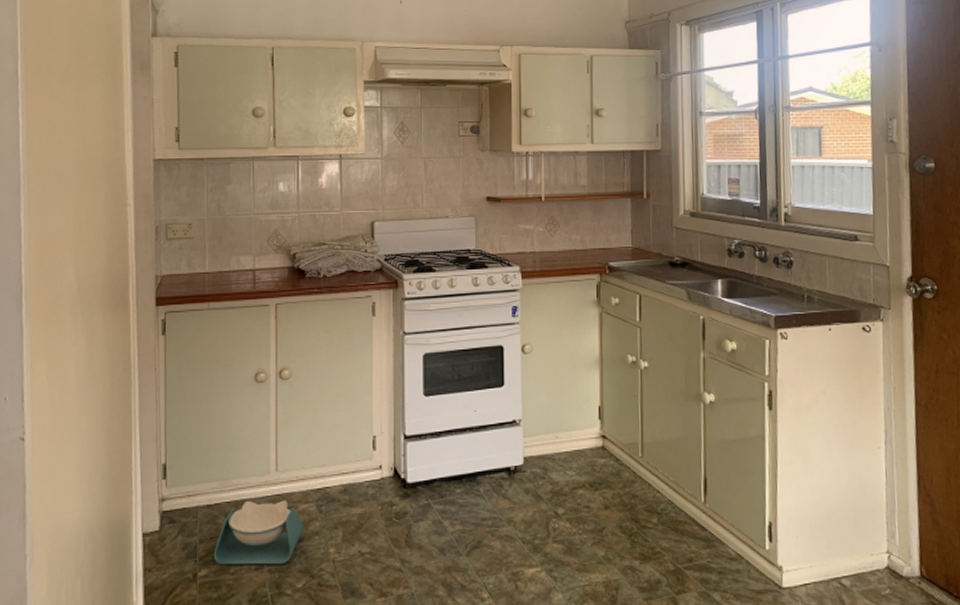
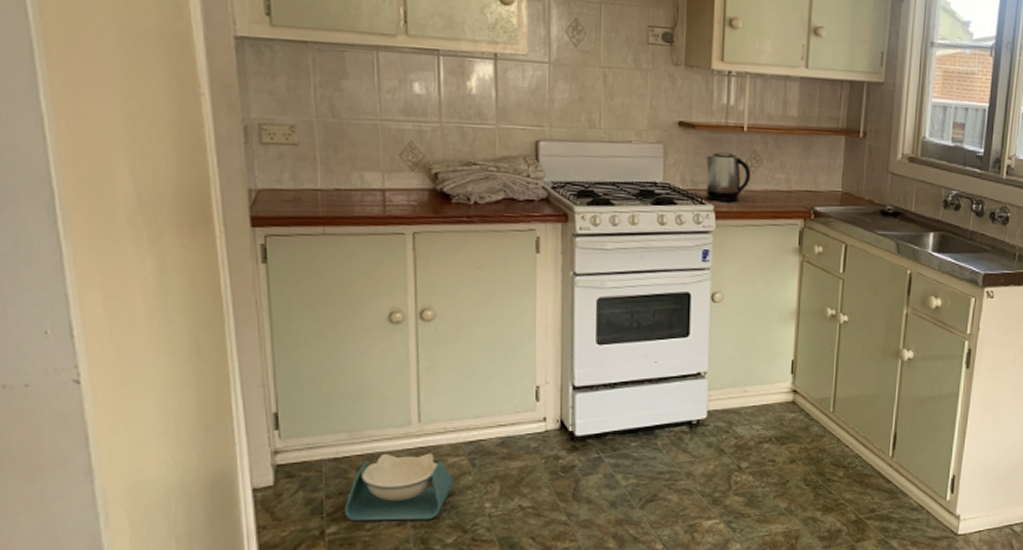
kettle: none [511,220,551,264] -> present [705,152,751,203]

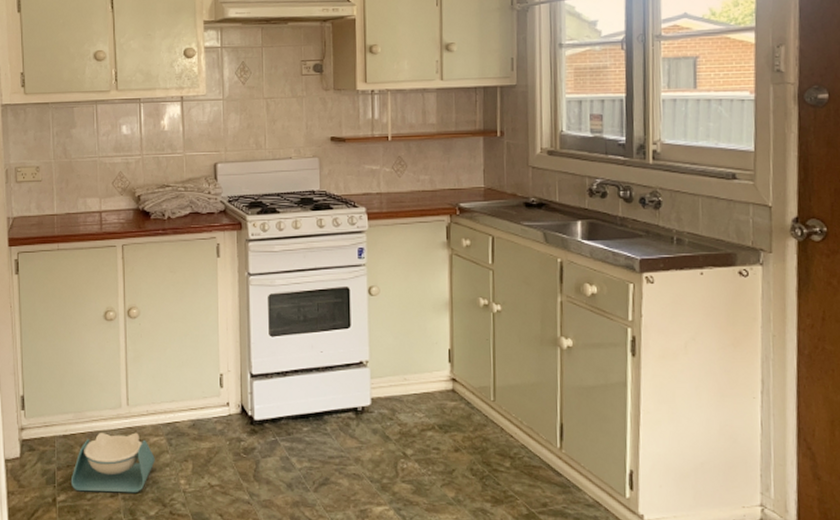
kettle: present [705,152,751,203] -> none [357,161,398,205]

